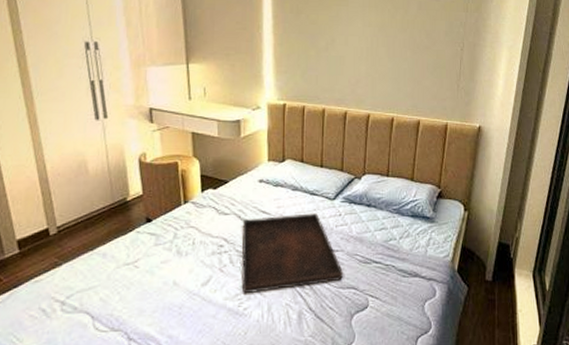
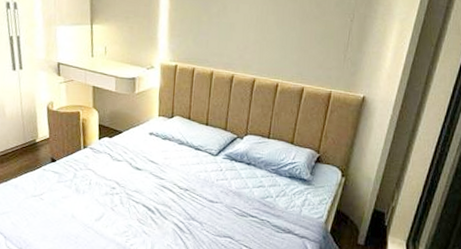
serving tray: present [241,213,344,294] -> none [129,166,222,233]

